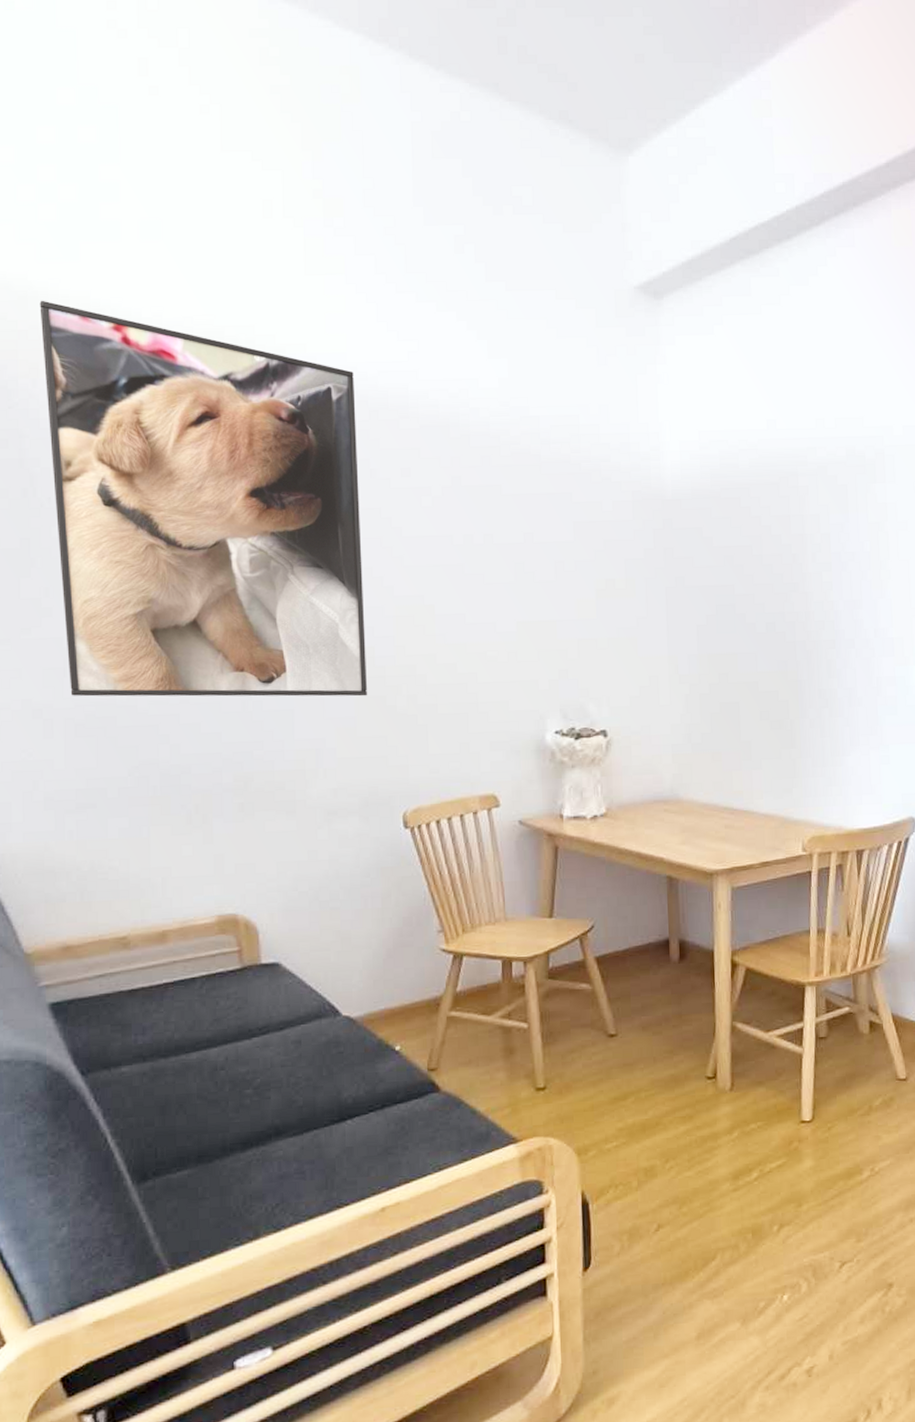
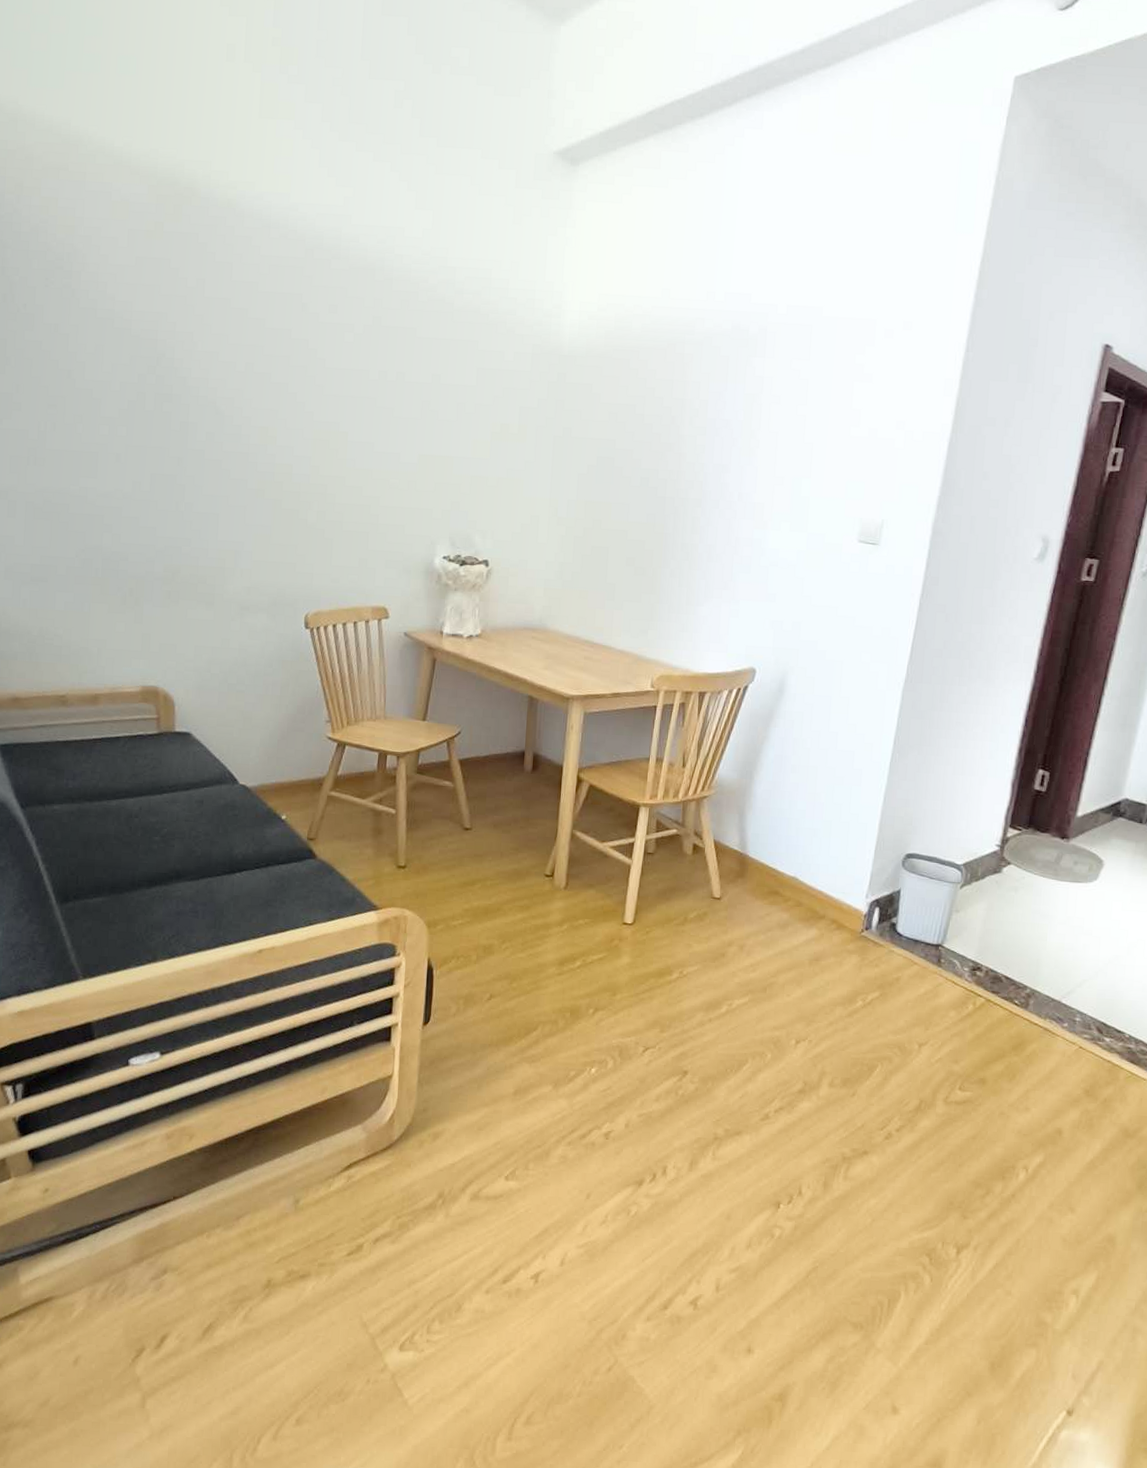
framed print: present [39,300,367,697] -> none [27,123,295,508]

